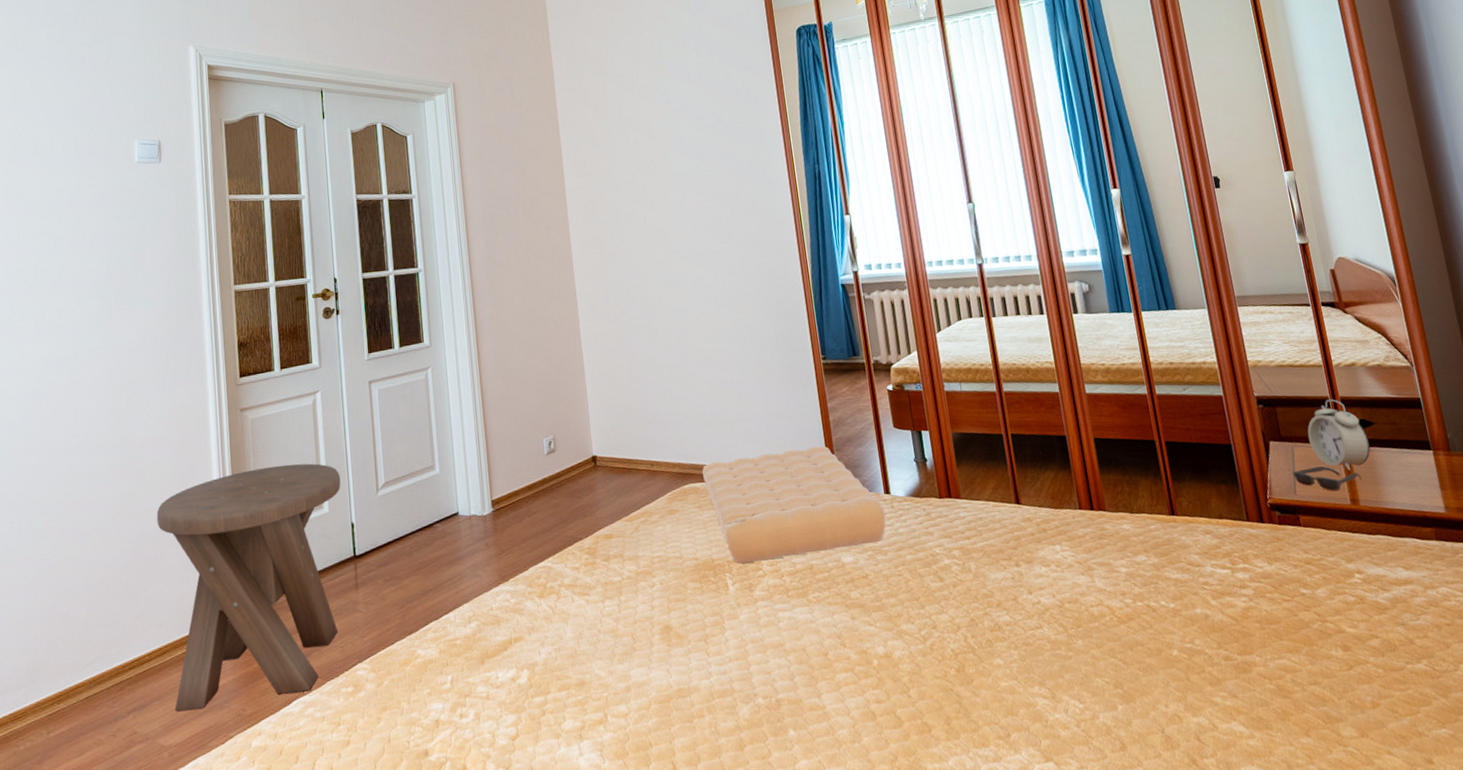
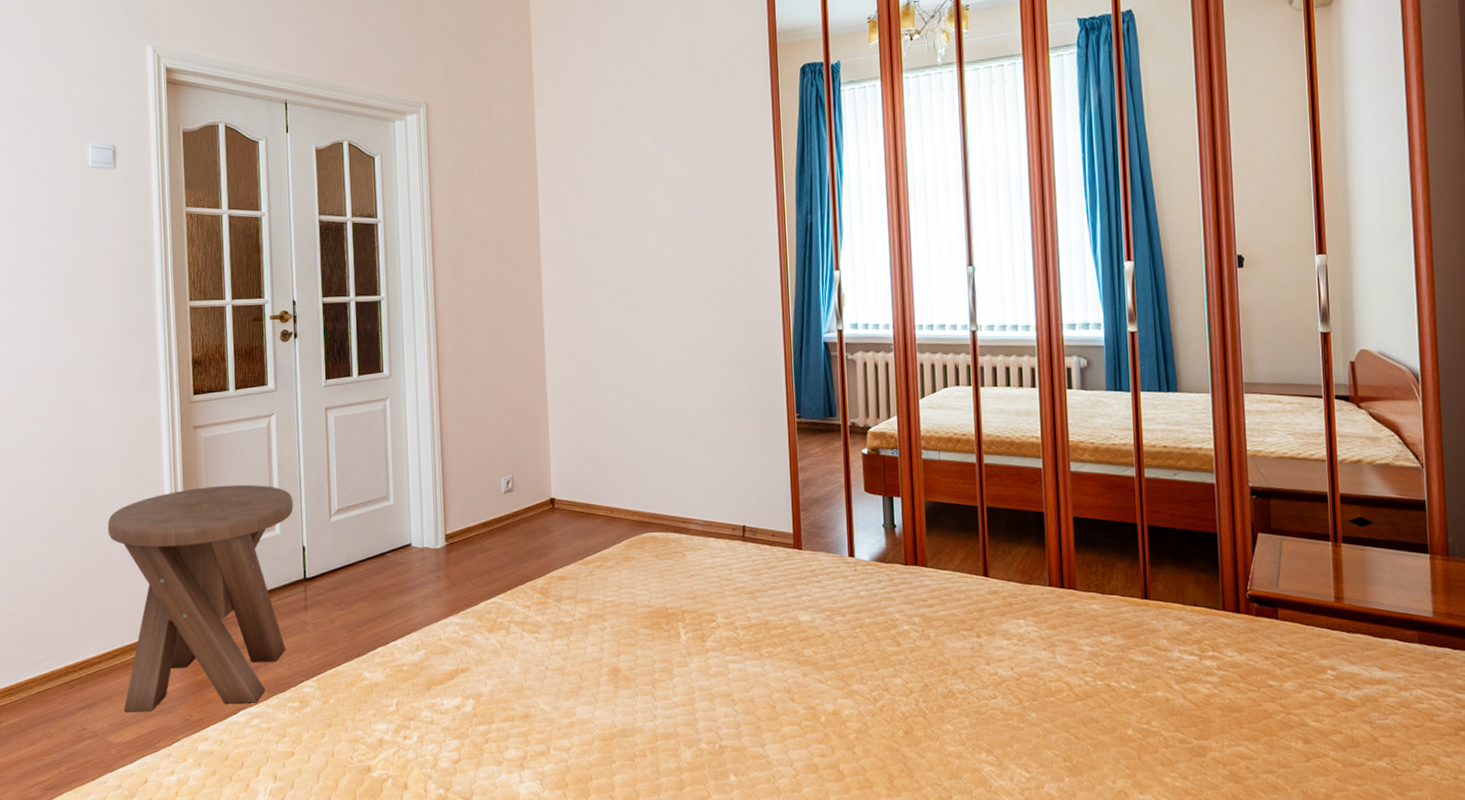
cushion: present [702,446,886,564] -> none [662,504,847,614]
glasses: present [1293,465,1362,492] -> none [1278,561,1350,588]
alarm clock: present [1307,399,1370,471] -> none [1299,495,1364,568]

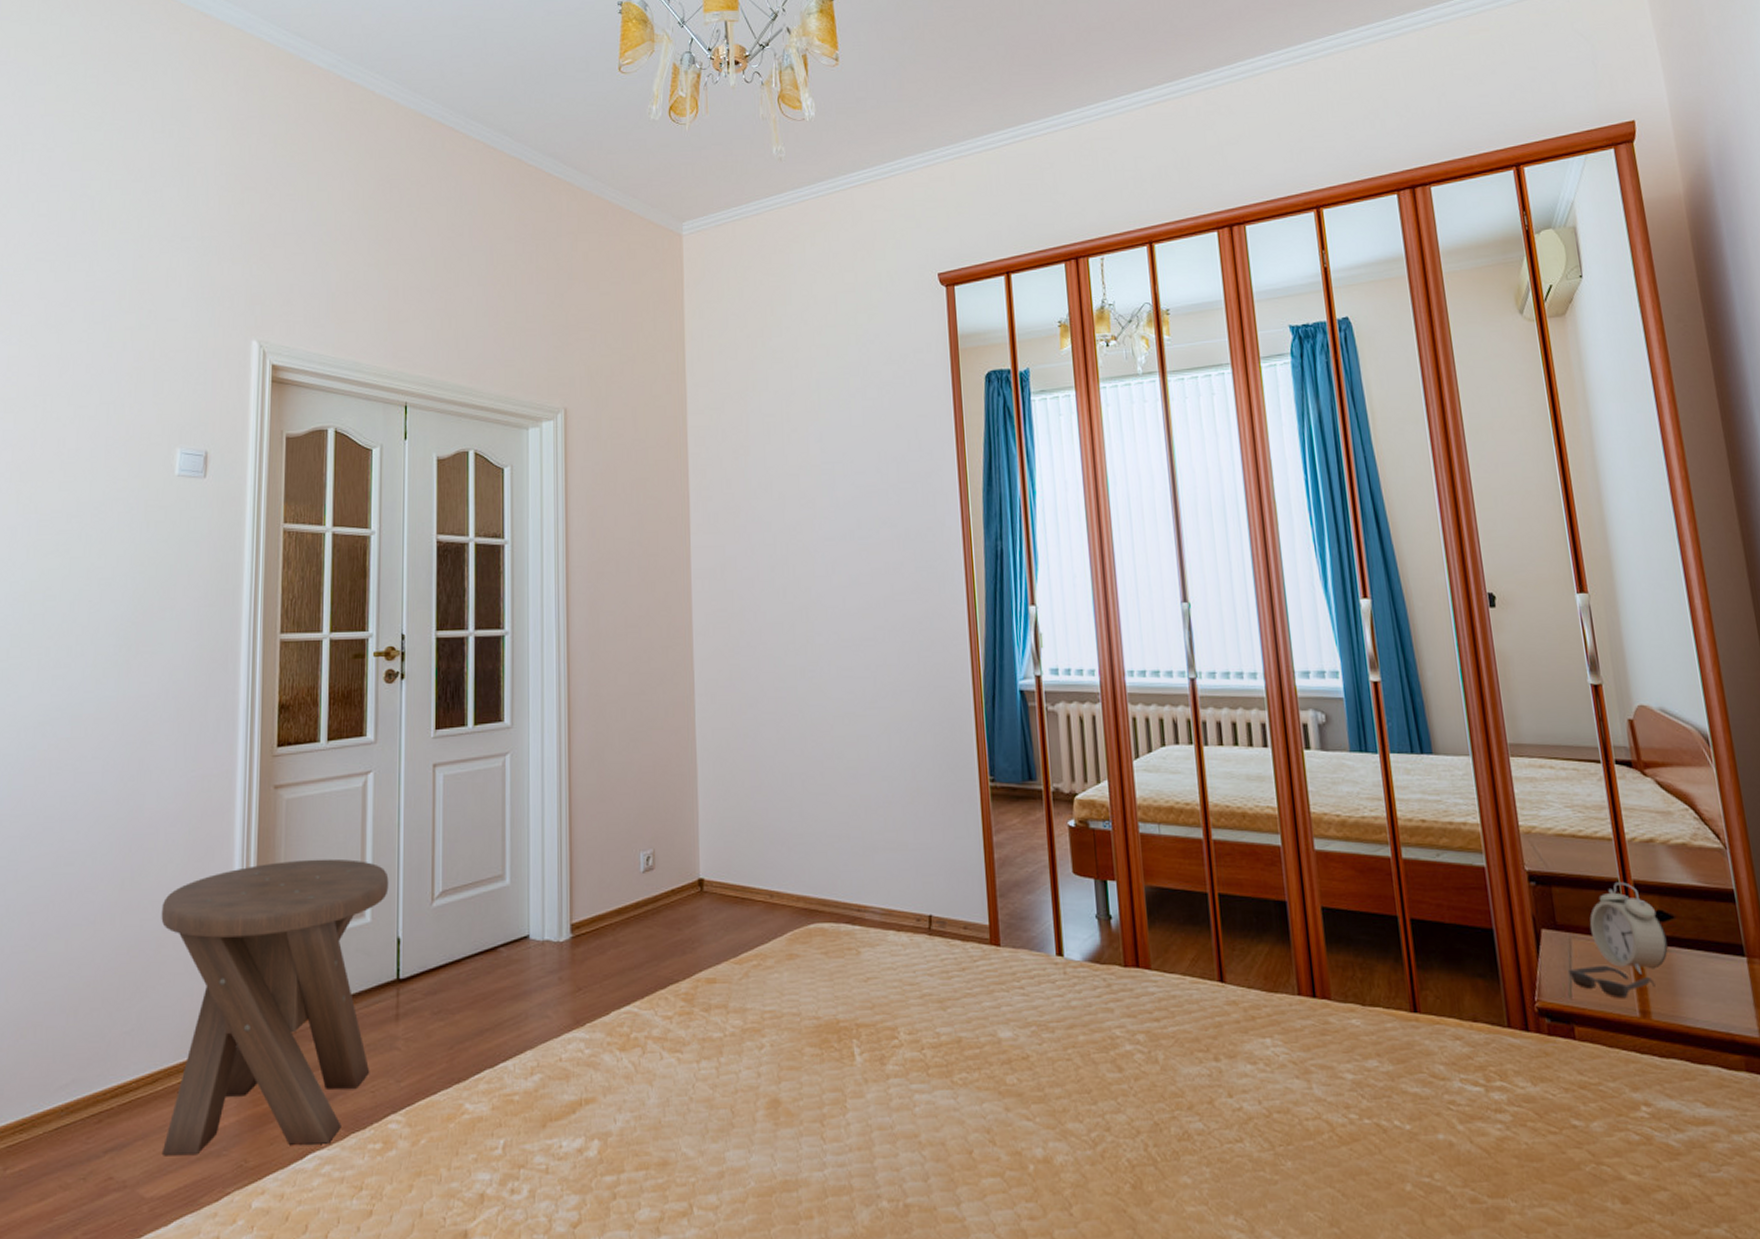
glasses: none [1278,561,1350,588] -> present [1569,964,1656,999]
alarm clock: none [1299,495,1364,568] -> present [1590,882,1668,975]

